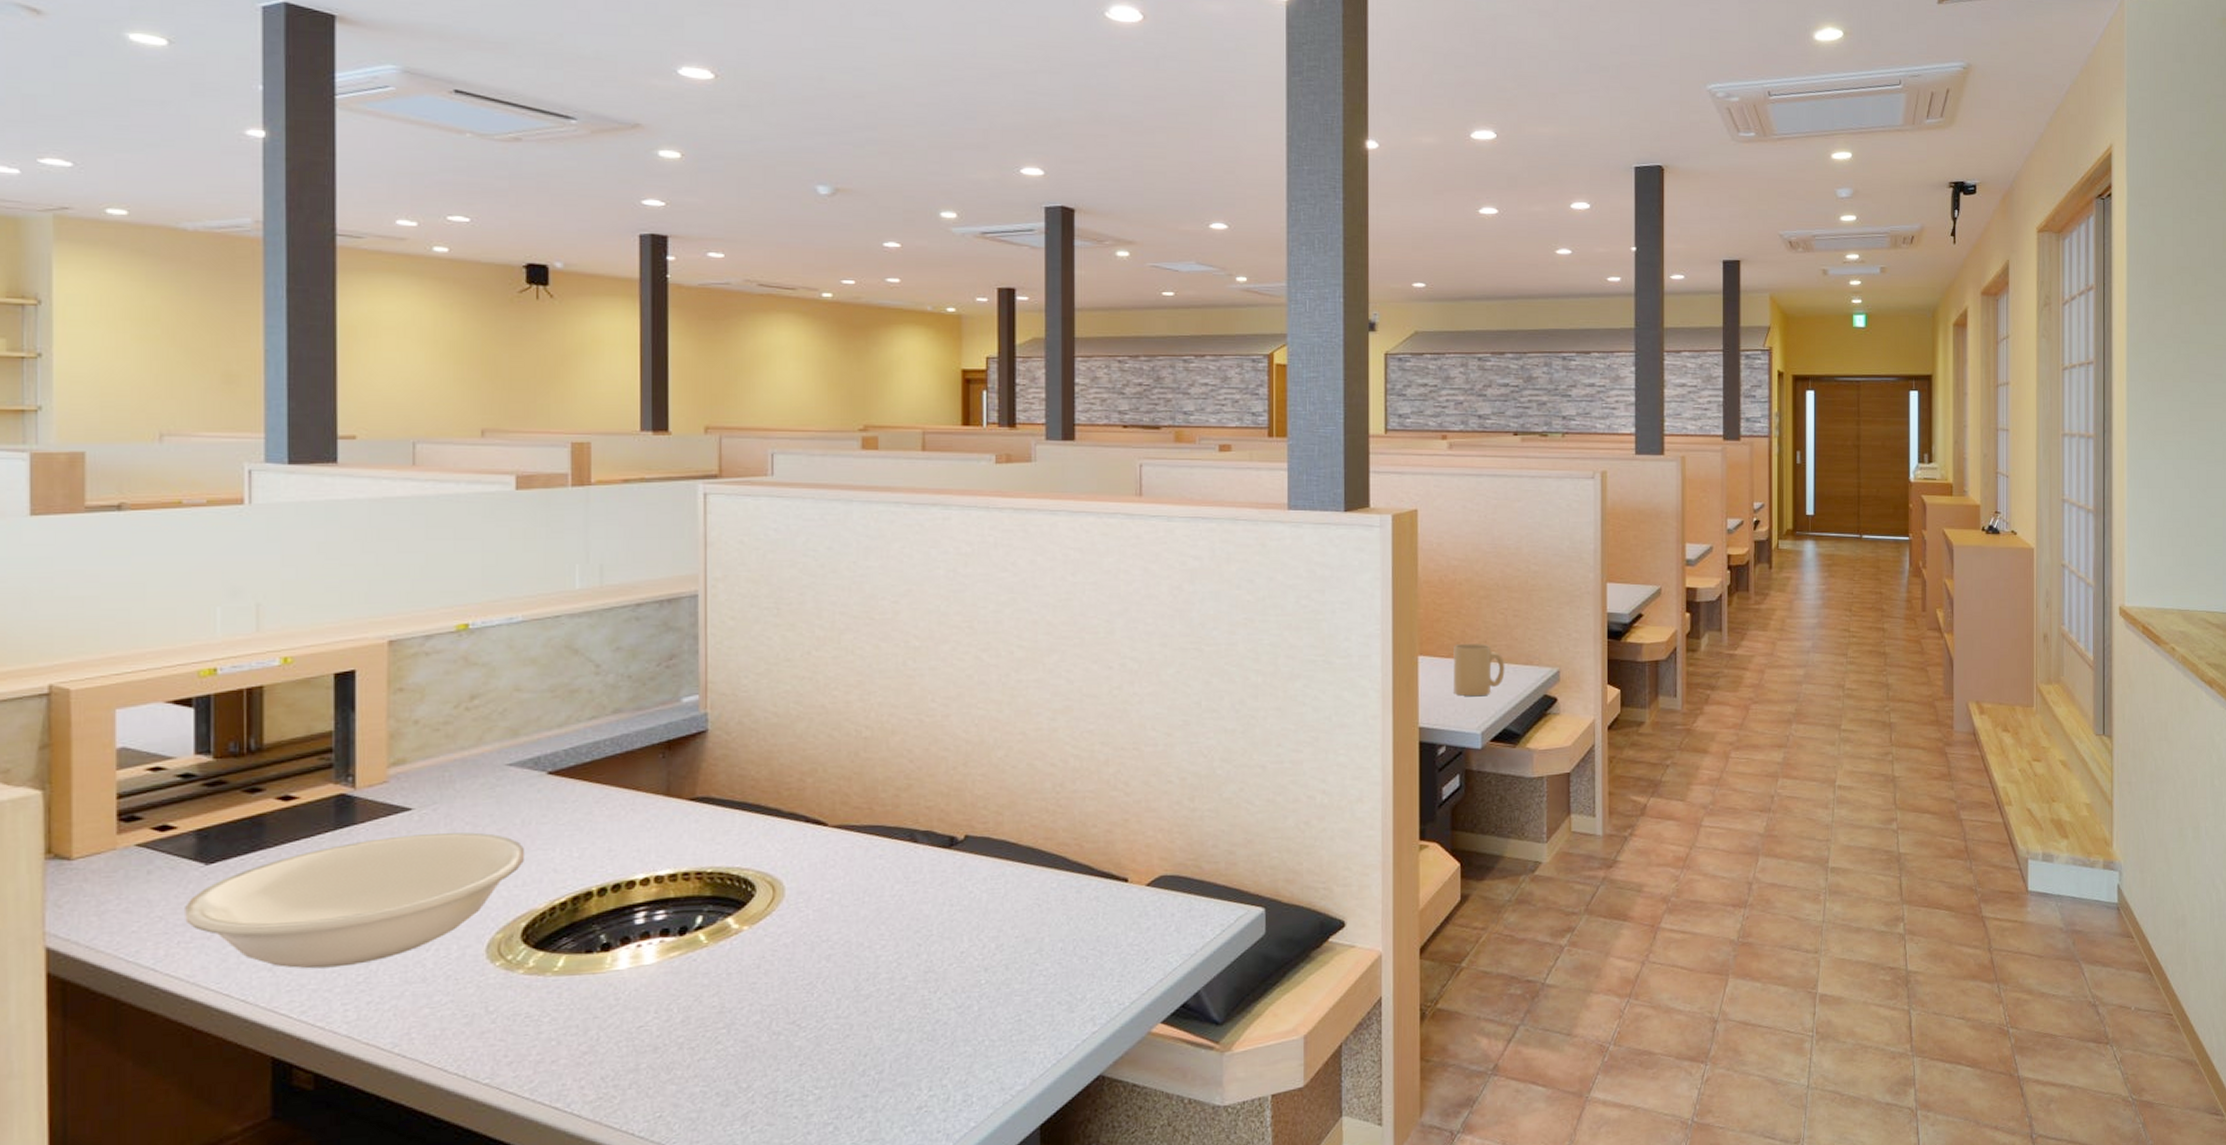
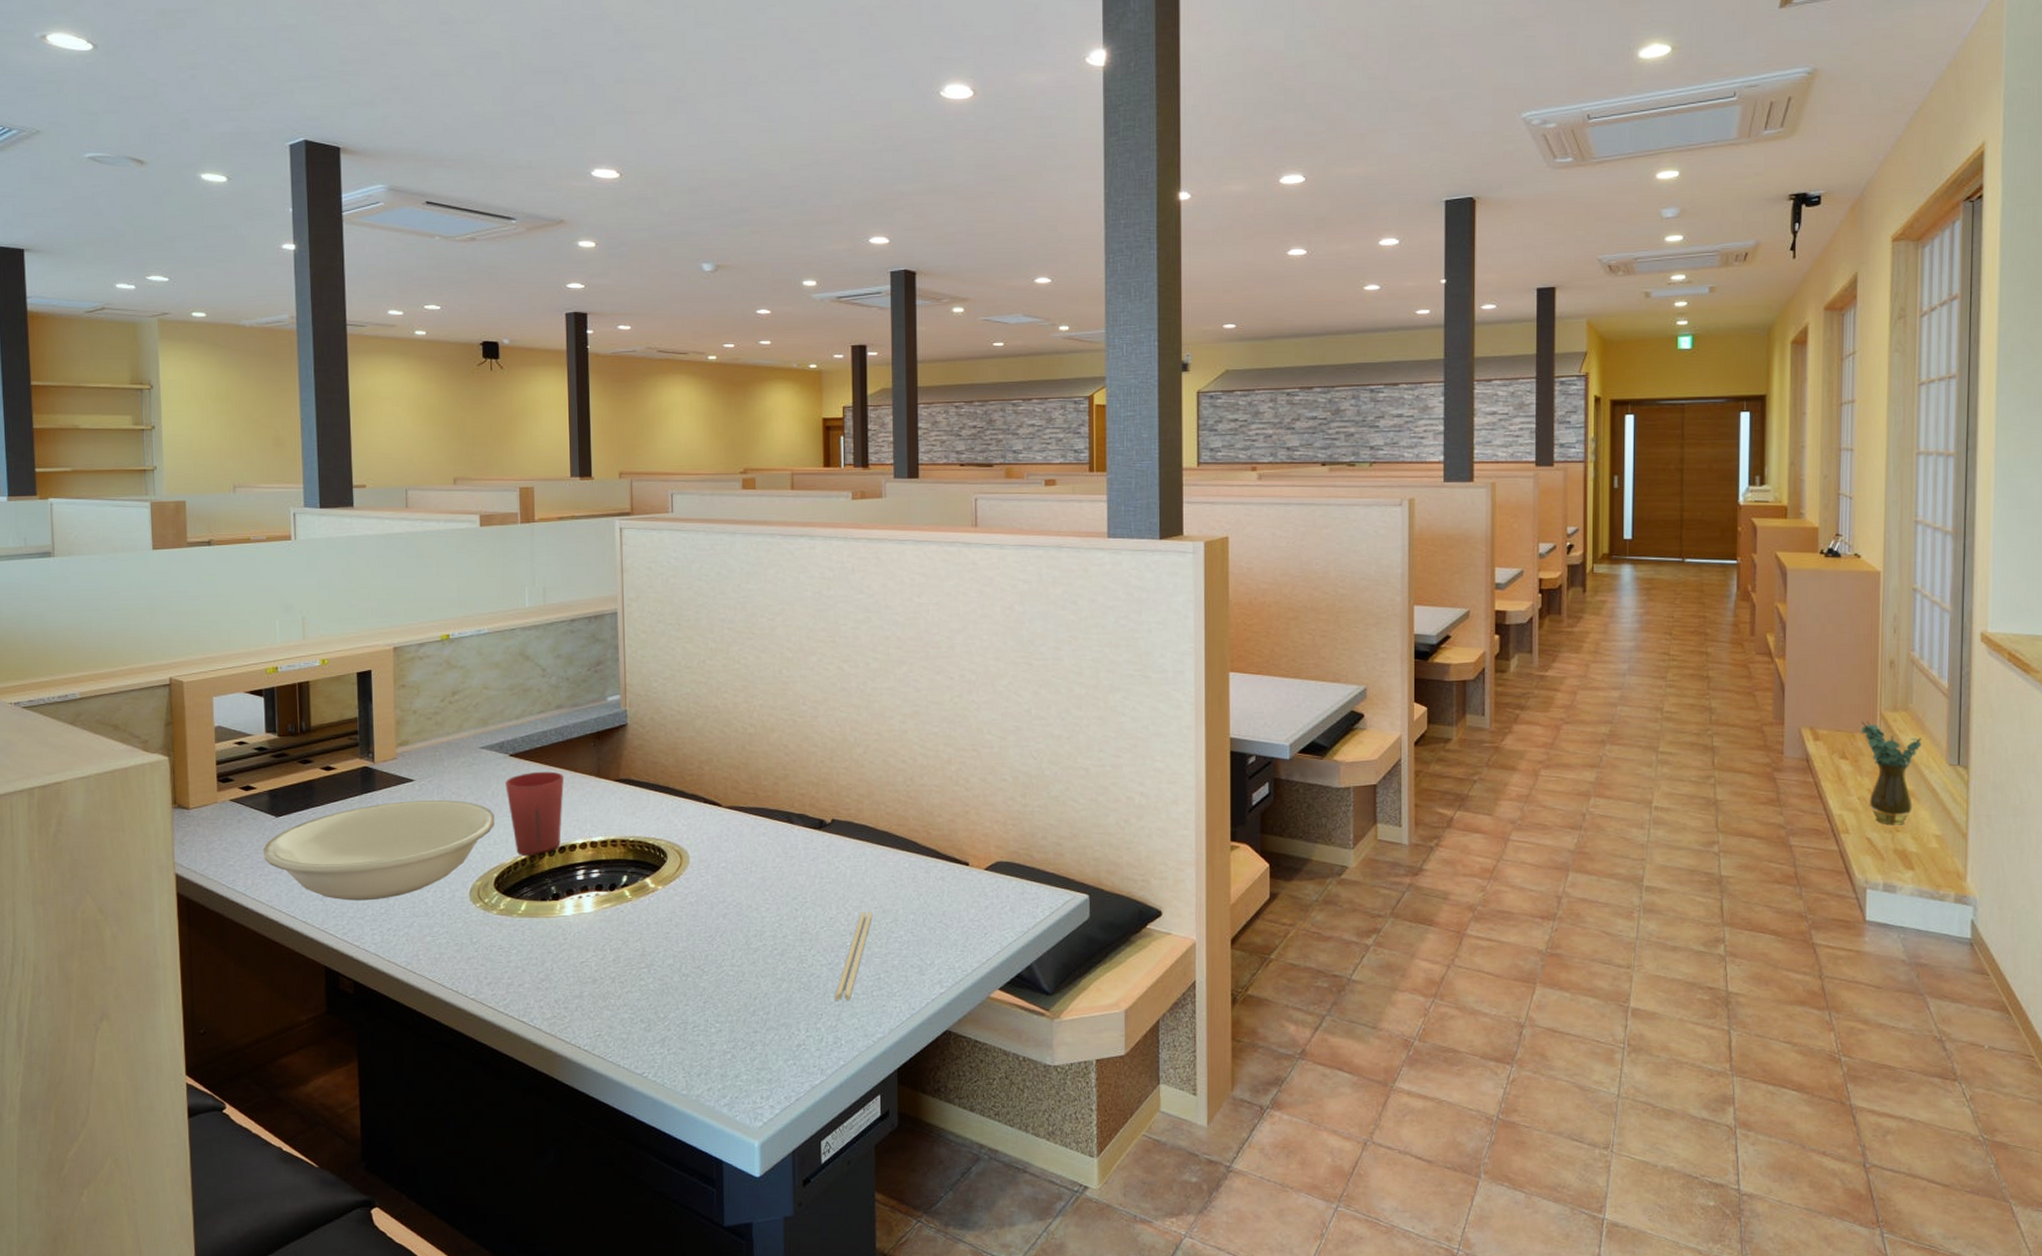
cup: none [541,791,621,899] -> present [505,771,564,857]
chopsticks: none [964,942,1013,1051] -> present [834,912,873,1001]
cup: present [1454,643,1505,697] -> none [1263,661,1313,711]
vase: none [2020,694,2072,796] -> present [1861,721,1922,825]

